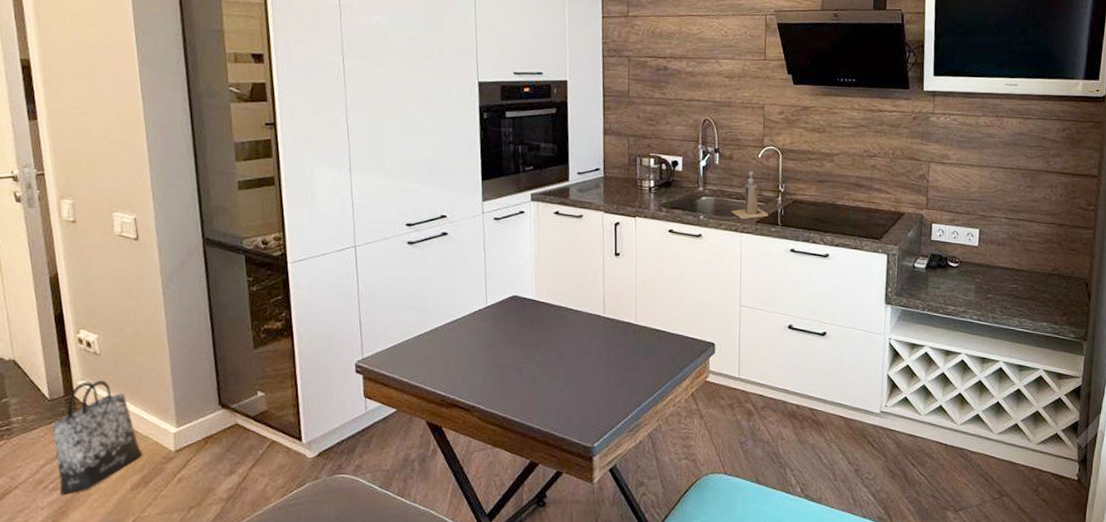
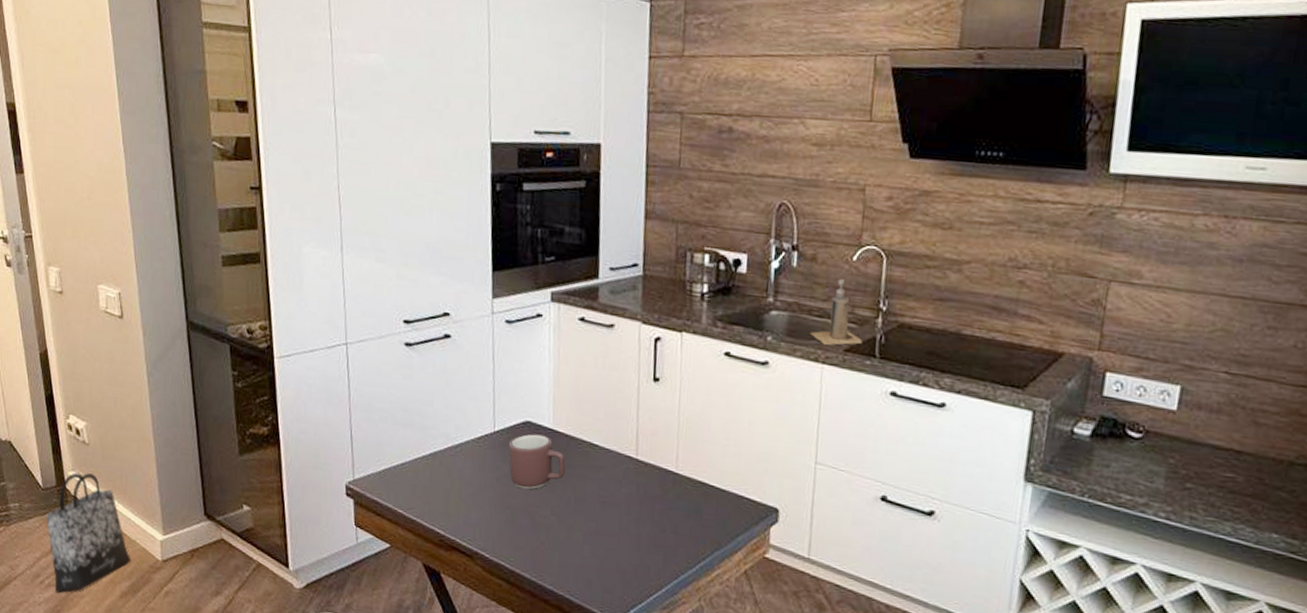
mug: none [499,305,547,350] -> present [509,433,566,490]

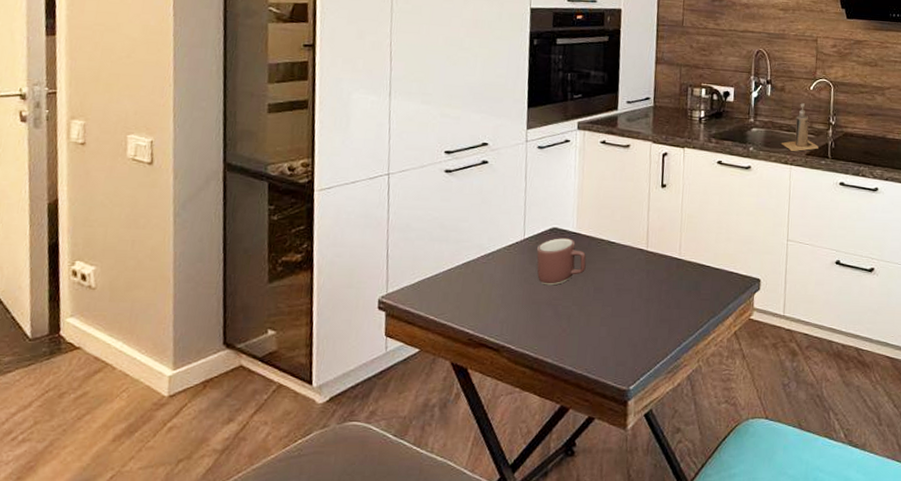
shopping bag: present [46,472,131,593] -> none [30,317,131,448]

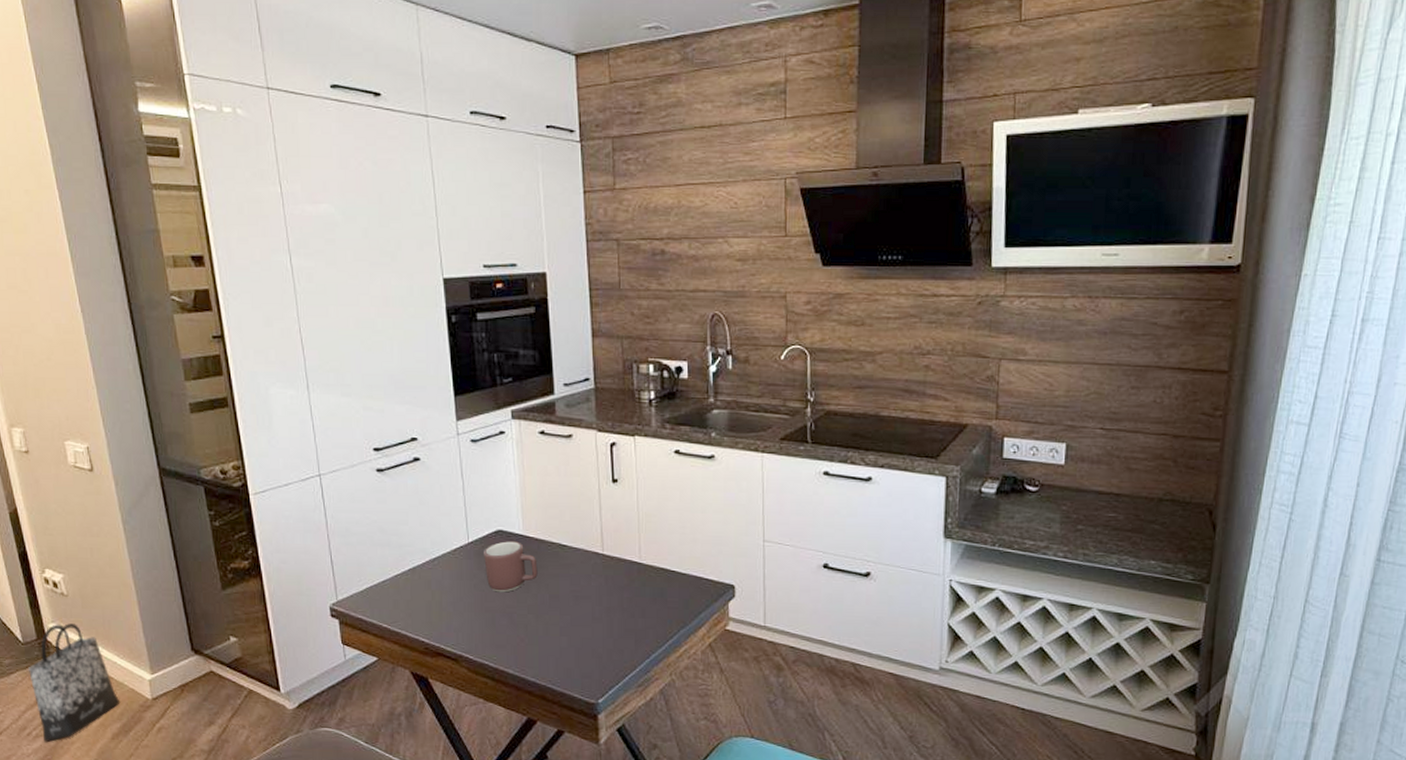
shopping bag: none [30,317,131,448] -> present [28,623,121,743]
soap dispenser: present [781,103,819,152] -> none [748,377,795,437]

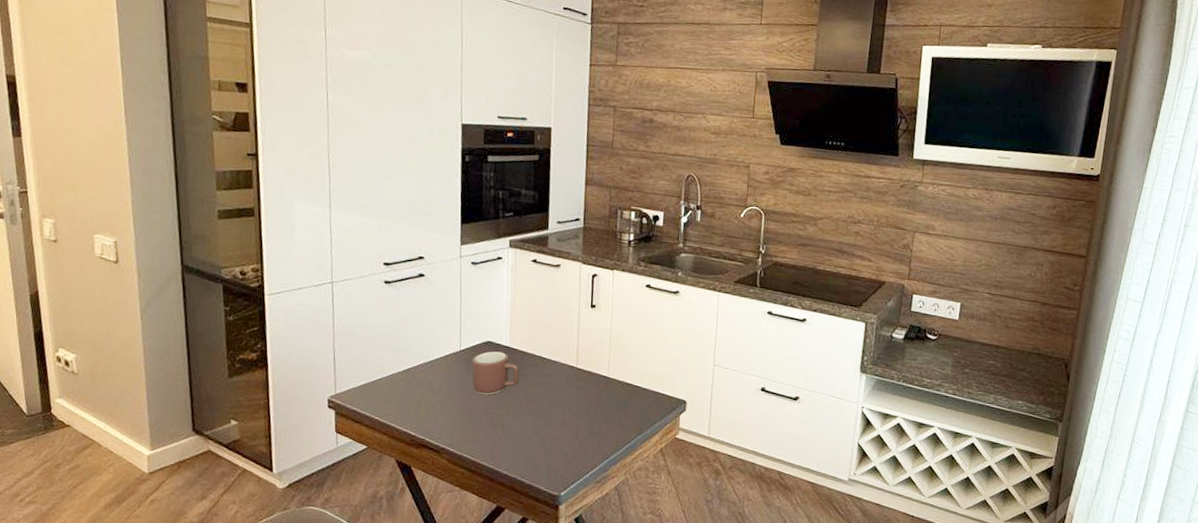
shopping bag: present [28,623,121,743] -> none [29,399,117,509]

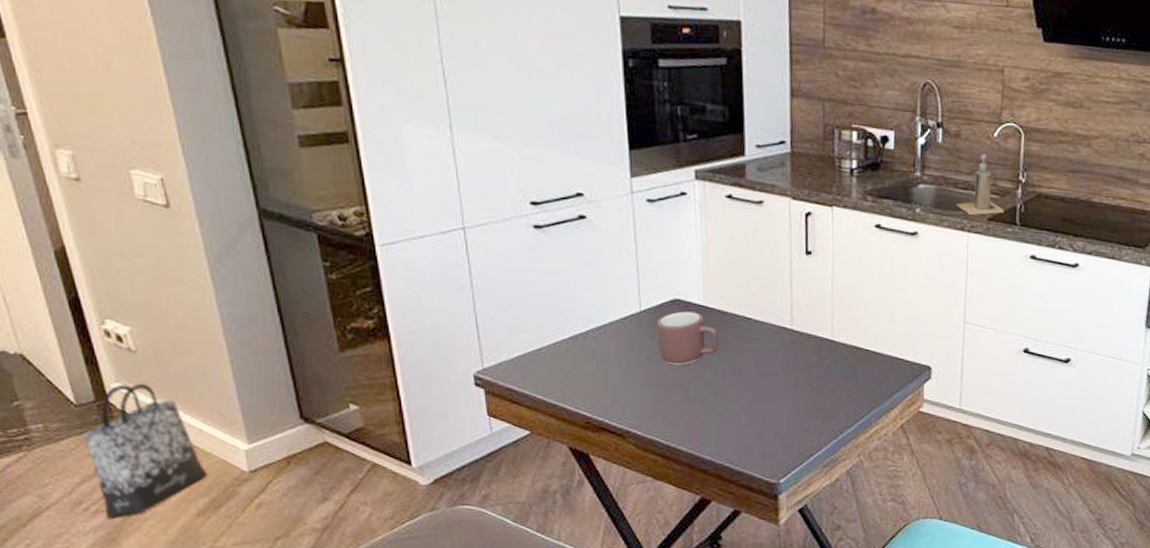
shopping bag: none [29,399,117,509] -> present [84,384,208,519]
soap dispenser: none [709,230,747,279] -> present [955,154,1004,216]

